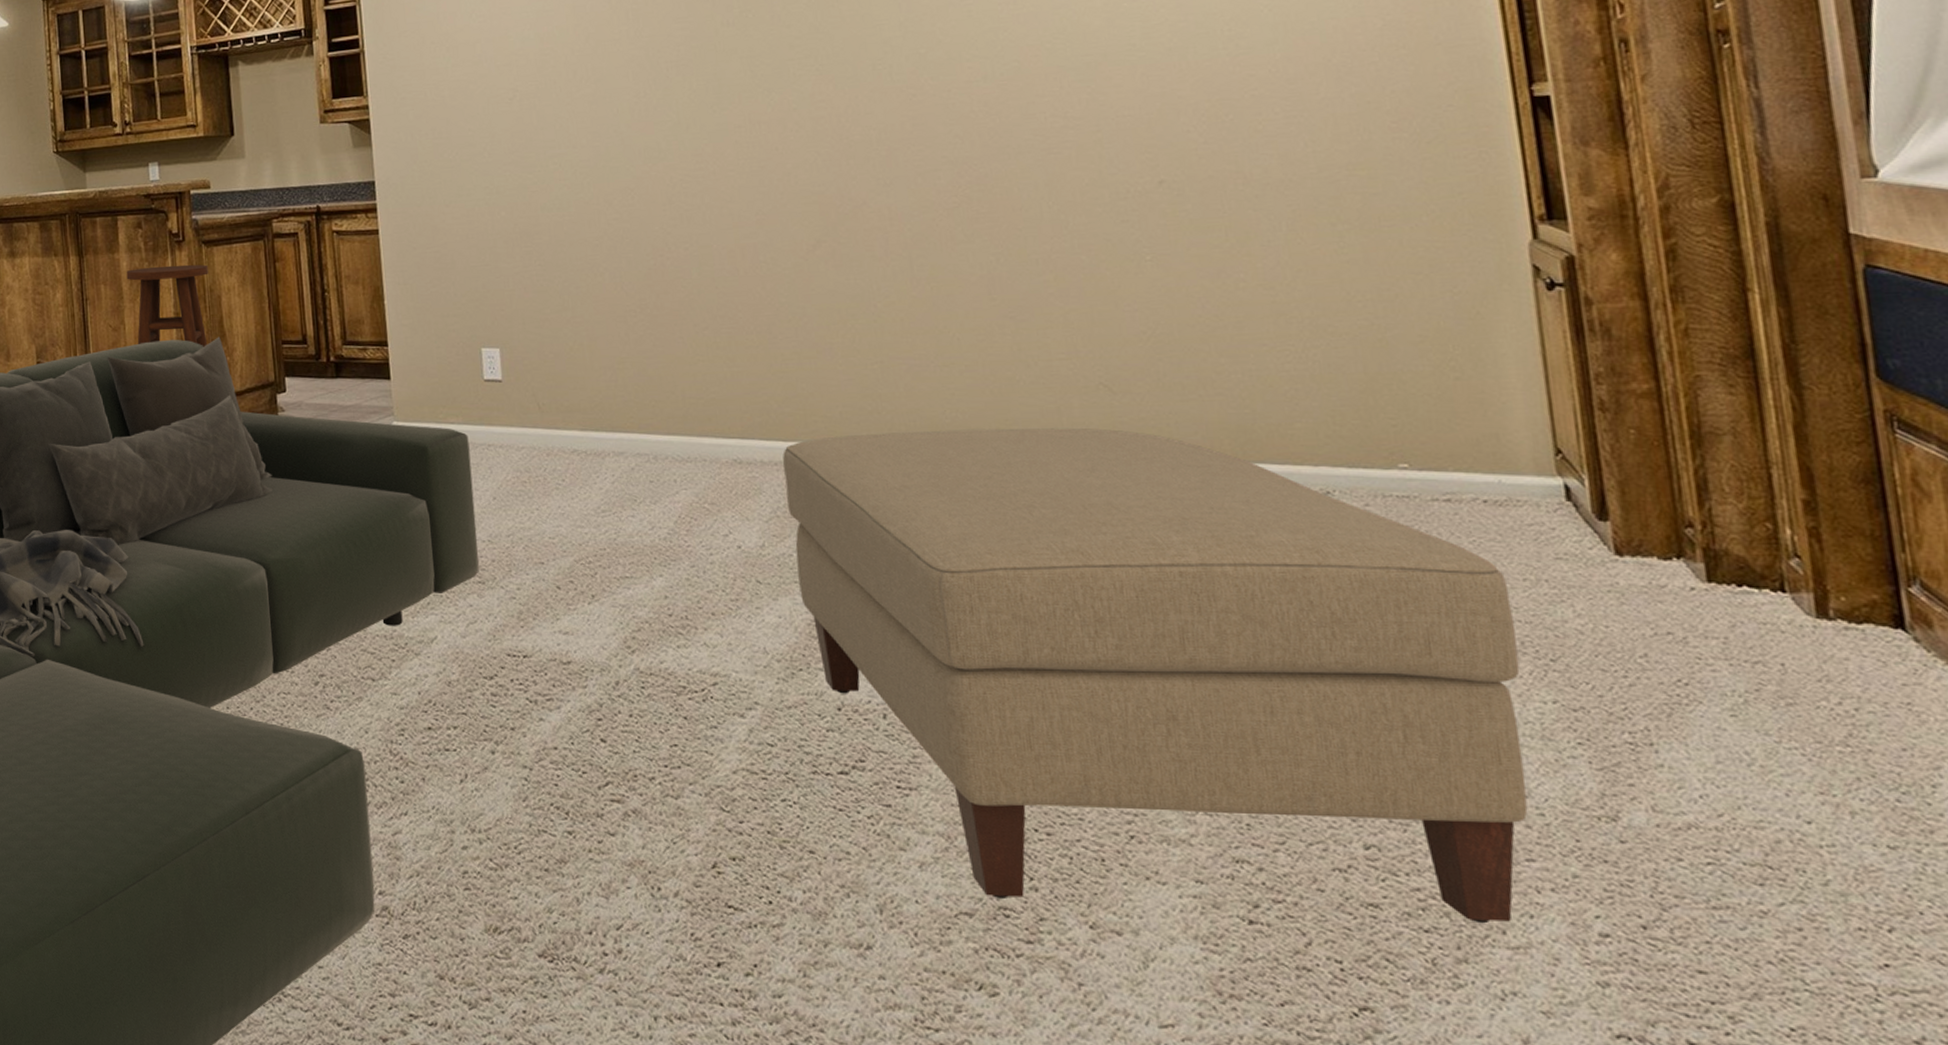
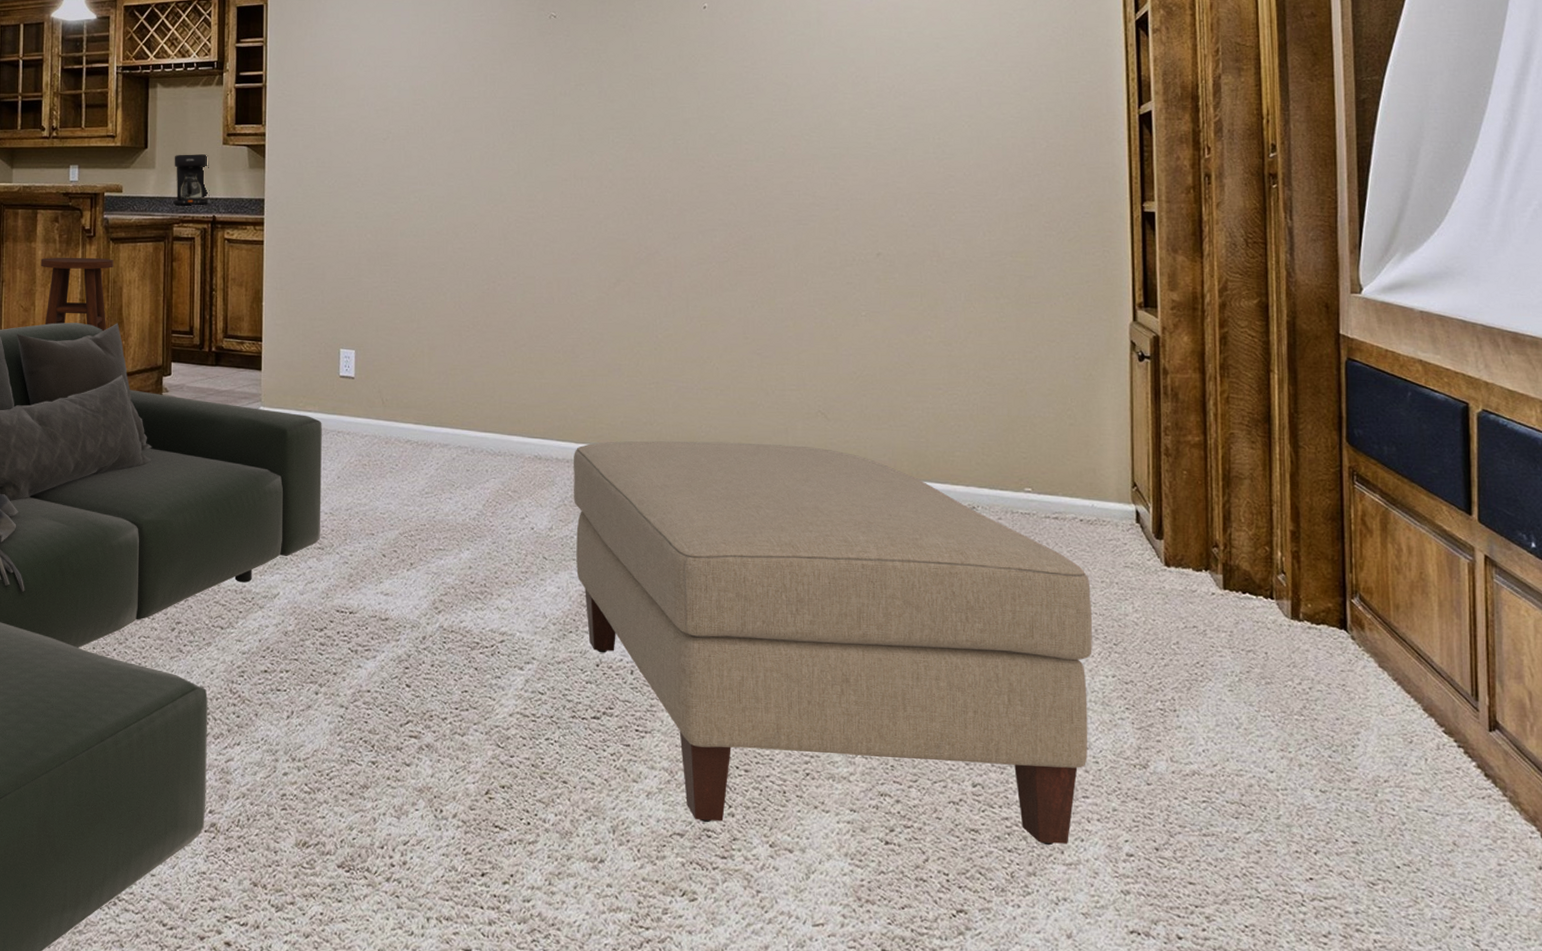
coffee maker: none [265,136,313,198] -> present [173,154,211,206]

